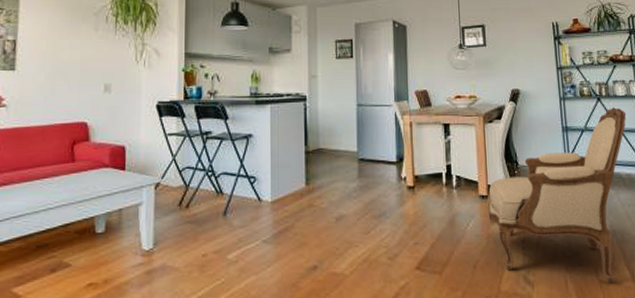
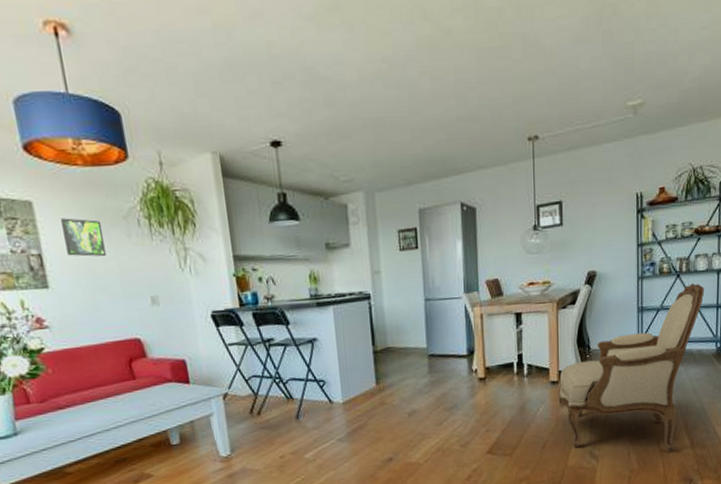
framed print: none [39,11,74,45] -> present [61,218,107,257]

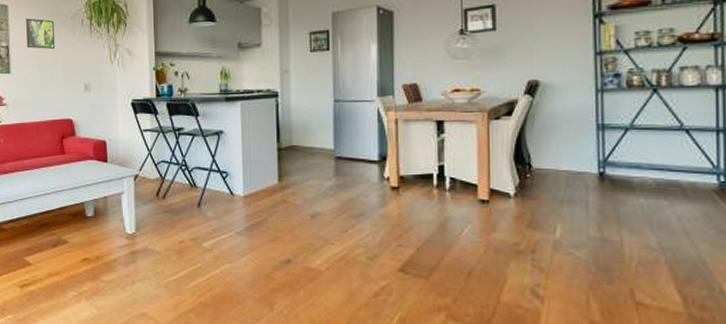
armchair: present [558,283,705,452] -> none [489,100,697,308]

